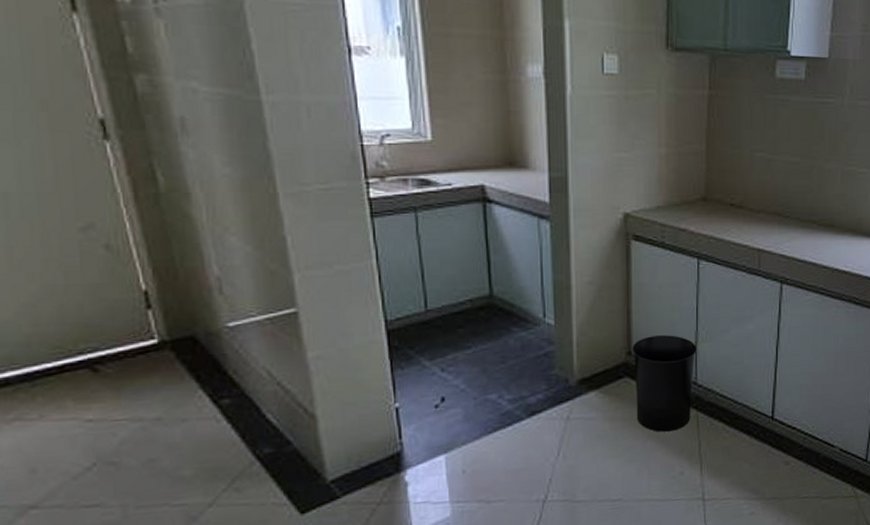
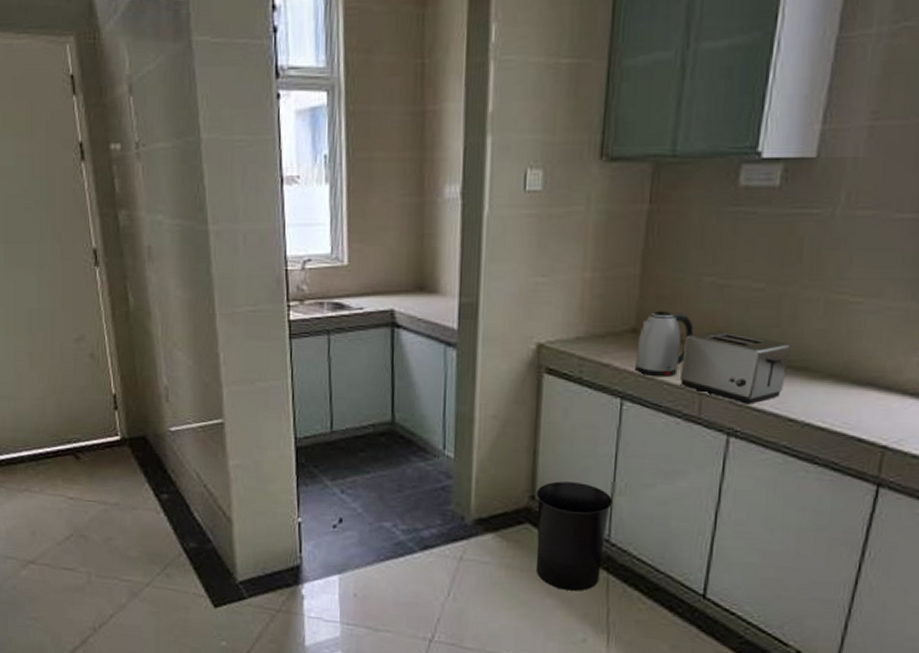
kettle: none [707,181,751,238] -> present [635,310,694,378]
toaster: none [743,196,820,257] -> present [680,329,790,404]

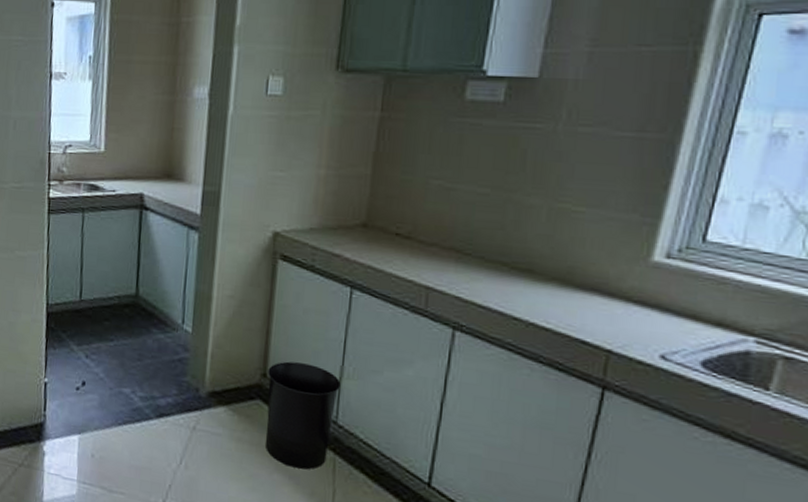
kettle: present [635,310,694,378] -> none [365,208,422,270]
toaster: present [680,329,790,404] -> none [408,229,515,301]

